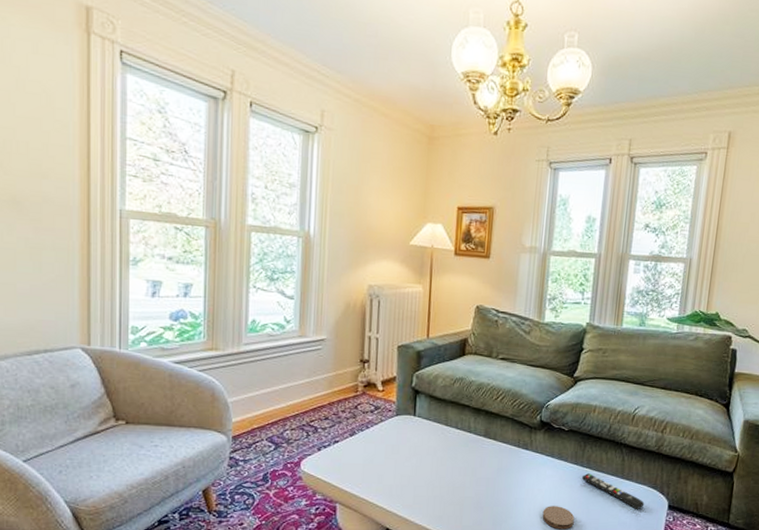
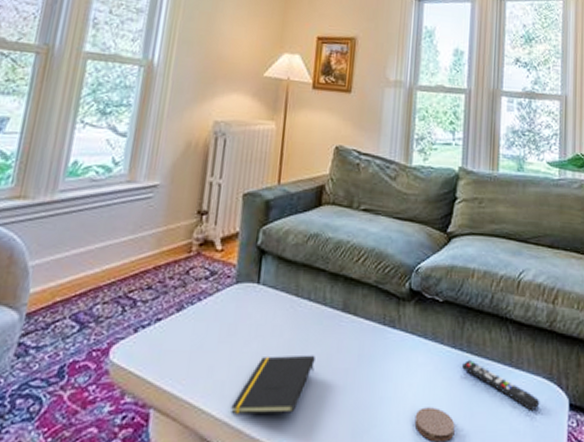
notepad: none [398,468,463,508] -> present [231,355,315,415]

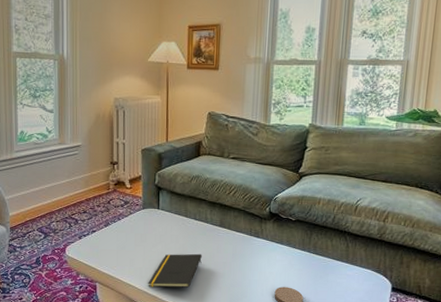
remote control: present [461,360,540,412] -> none [309,258,369,292]

